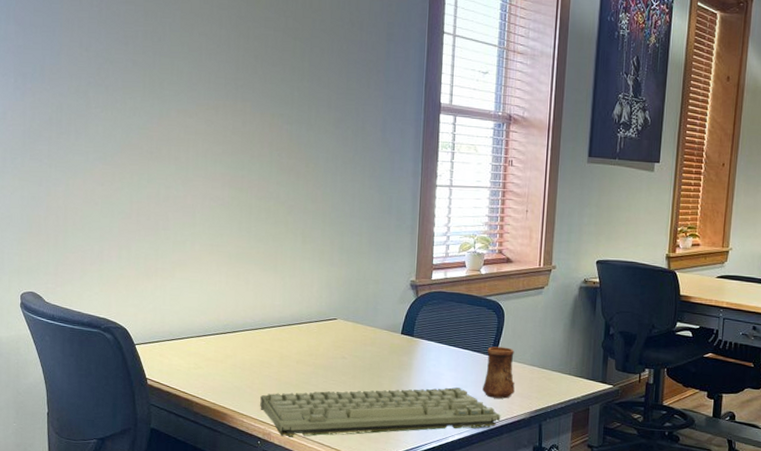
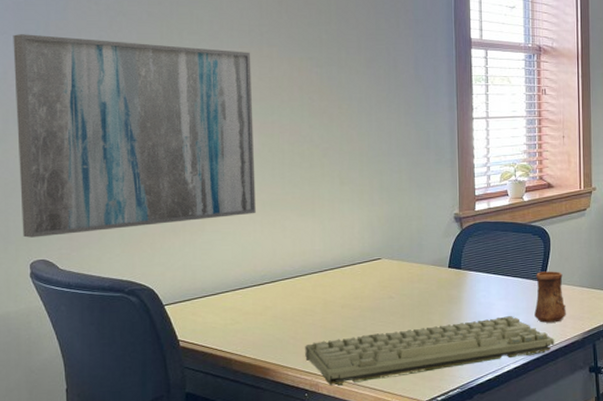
wall art: none [12,76,226,271] -> present [13,34,256,238]

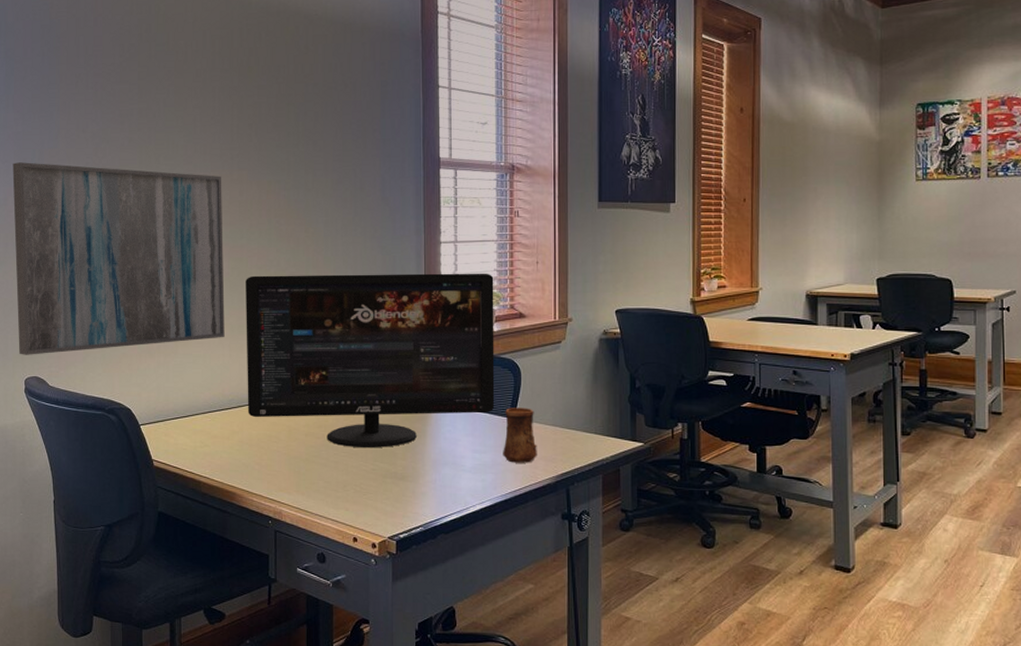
computer monitor: none [277,146,526,316] -> present [246,273,495,448]
keyboard: present [305,316,555,387] -> none [269,454,525,516]

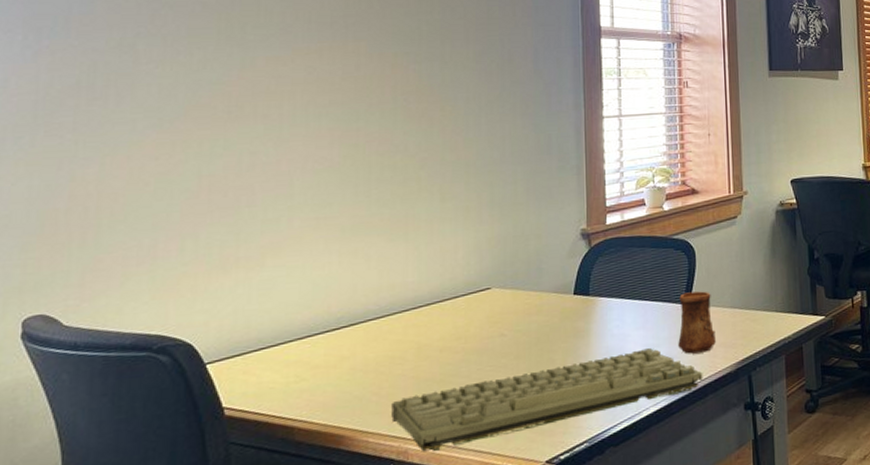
wall art: present [12,162,225,355] -> none [14,32,333,288]
computer monitor: present [246,273,495,448] -> none [361,148,668,359]
keyboard: none [269,454,525,516] -> present [391,348,703,453]

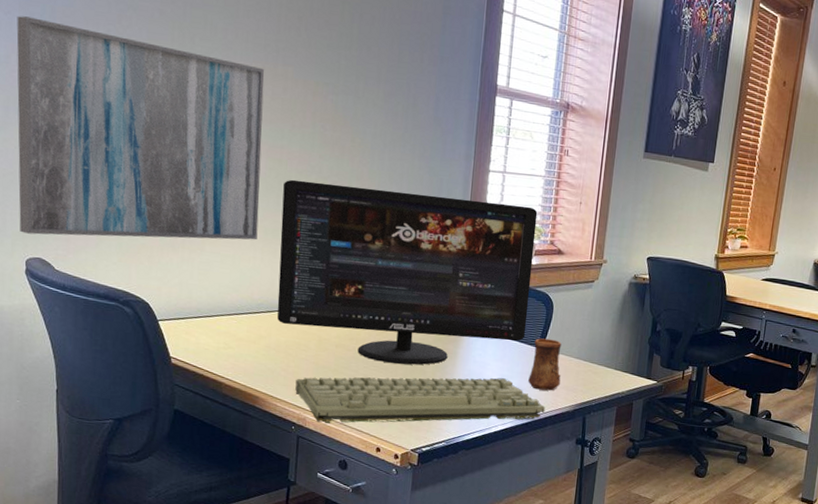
wall art: none [14,32,333,288] -> present [16,16,265,240]
computer monitor: none [361,148,668,359] -> present [277,179,538,365]

